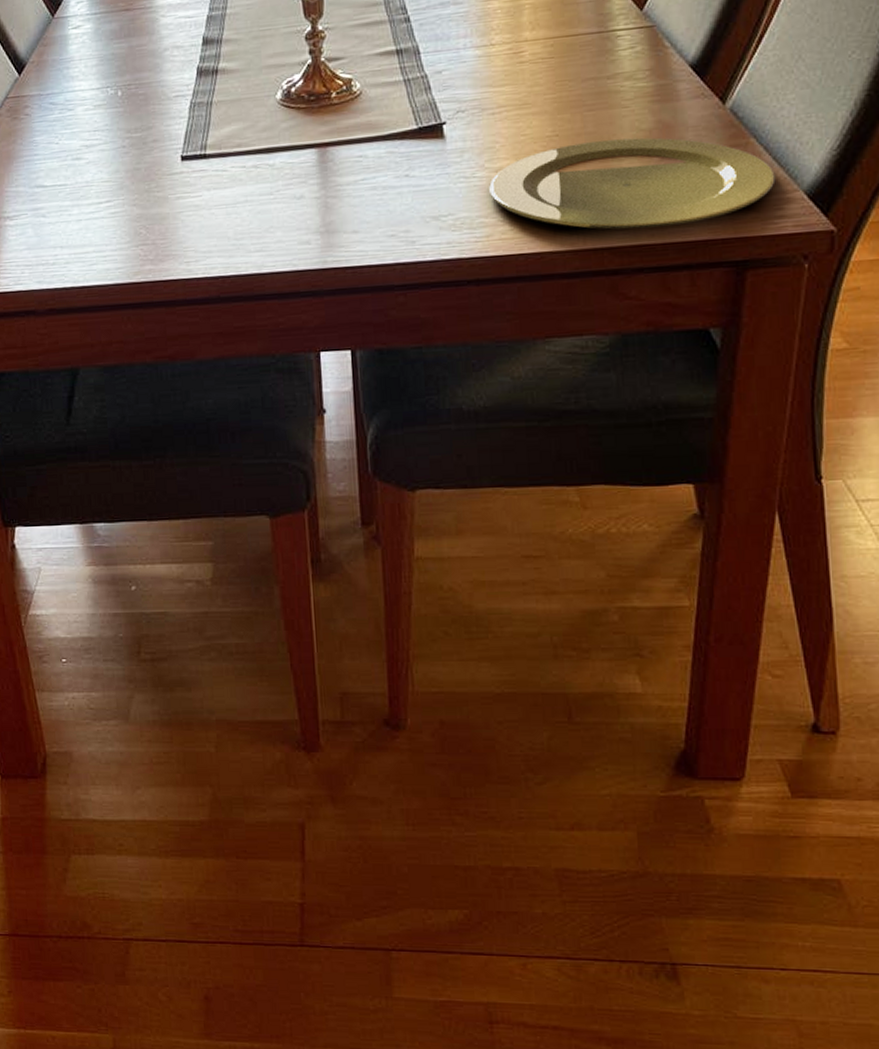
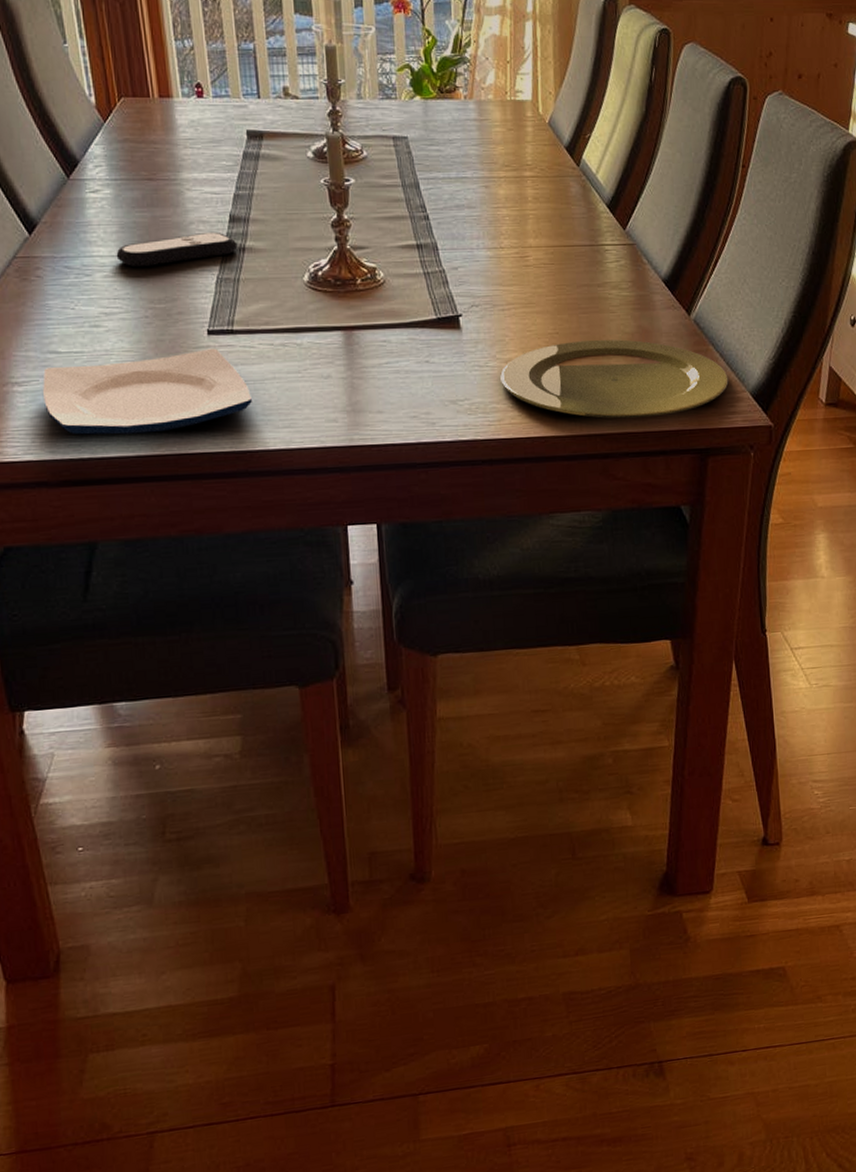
plate: none [31,174,224,265] -> present [43,348,252,435]
remote control: none [96,55,211,98] -> present [116,231,238,266]

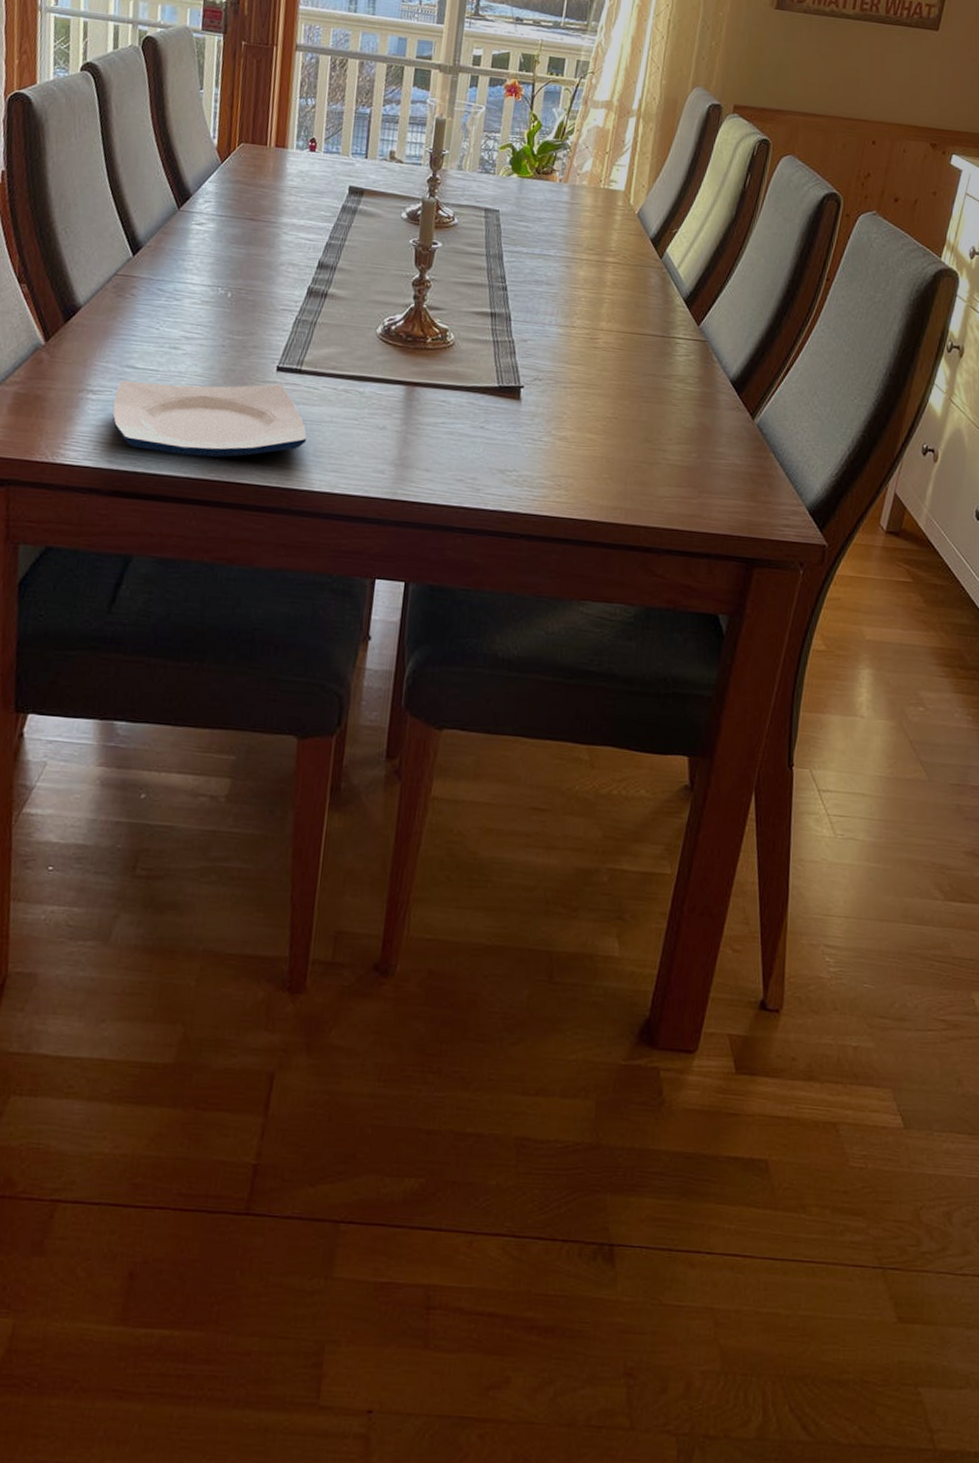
remote control: present [116,231,238,266] -> none [207,274,321,299]
plate: present [500,339,729,419] -> none [552,428,786,517]

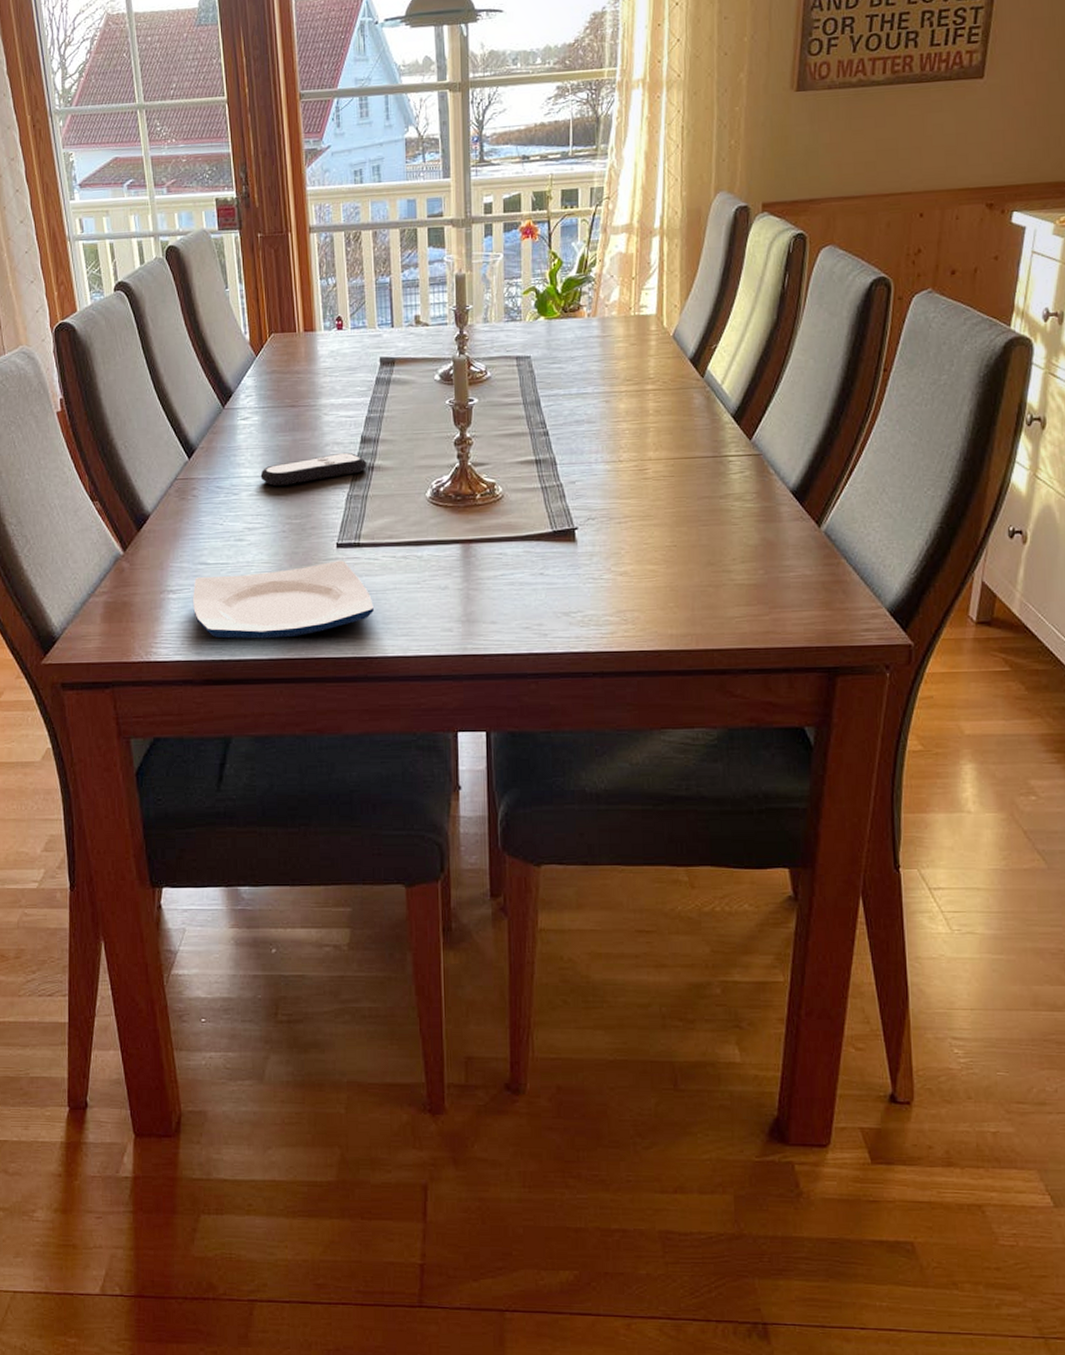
remote control: none [207,274,321,299] -> present [260,452,367,486]

